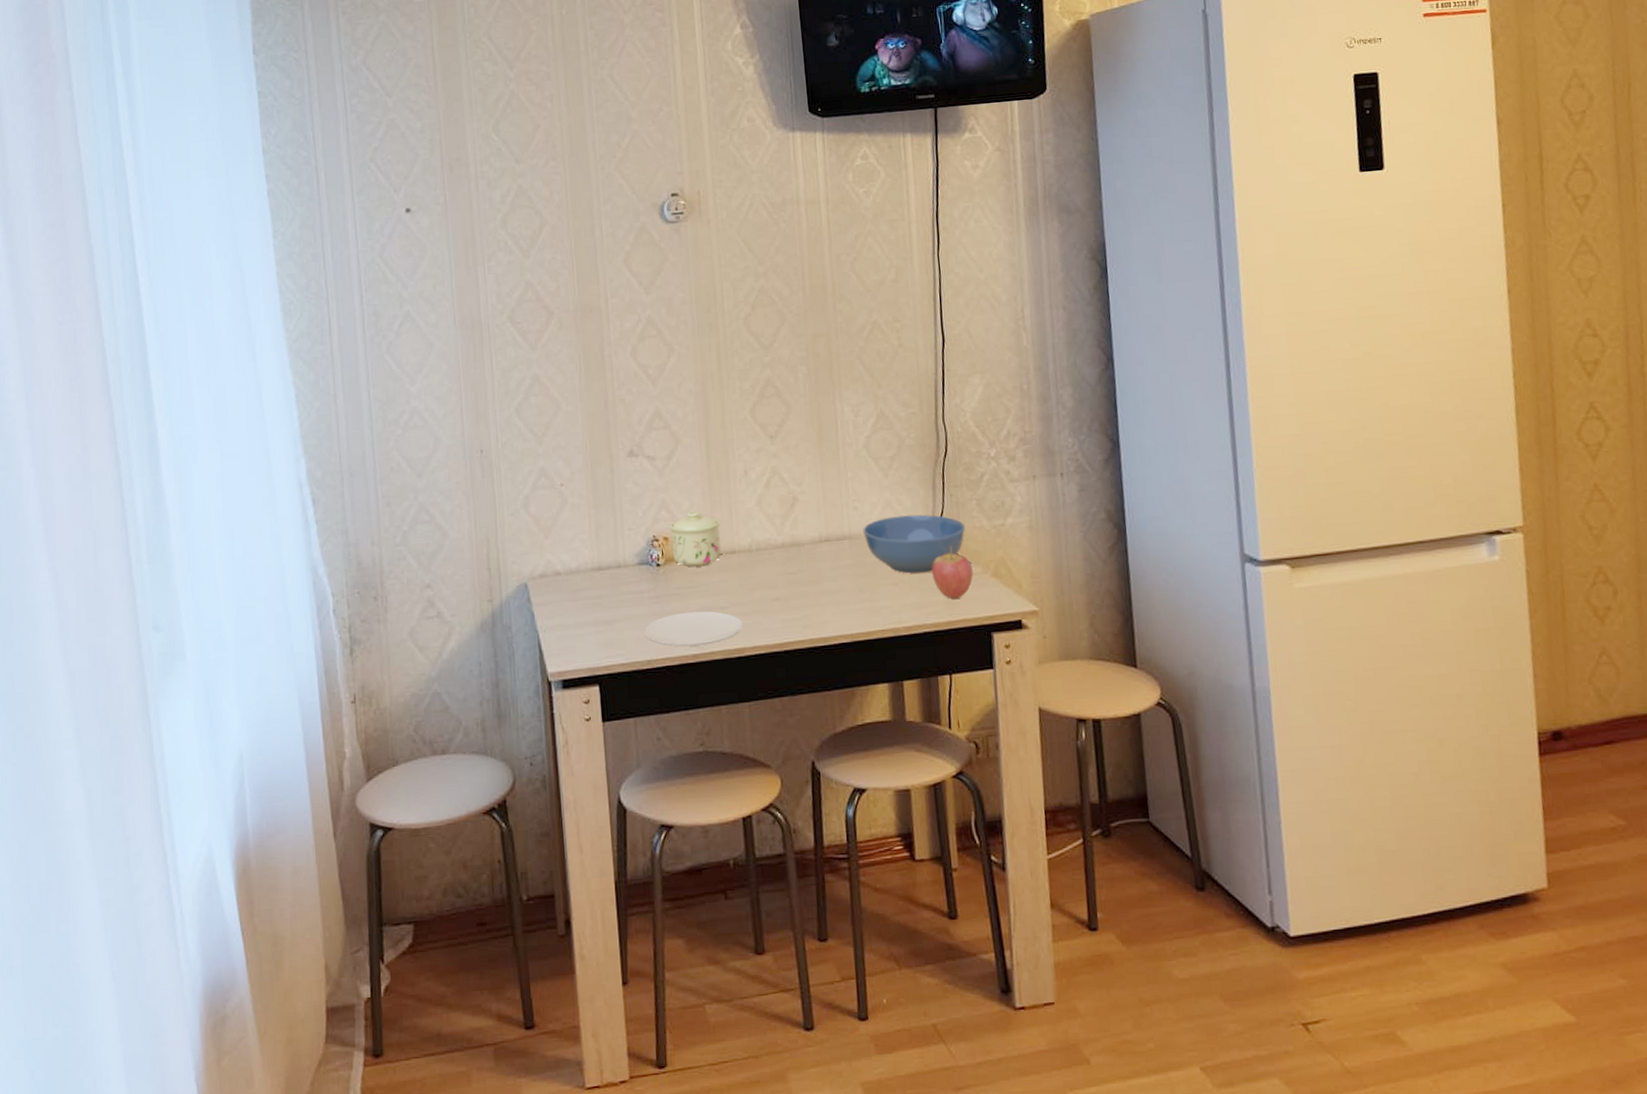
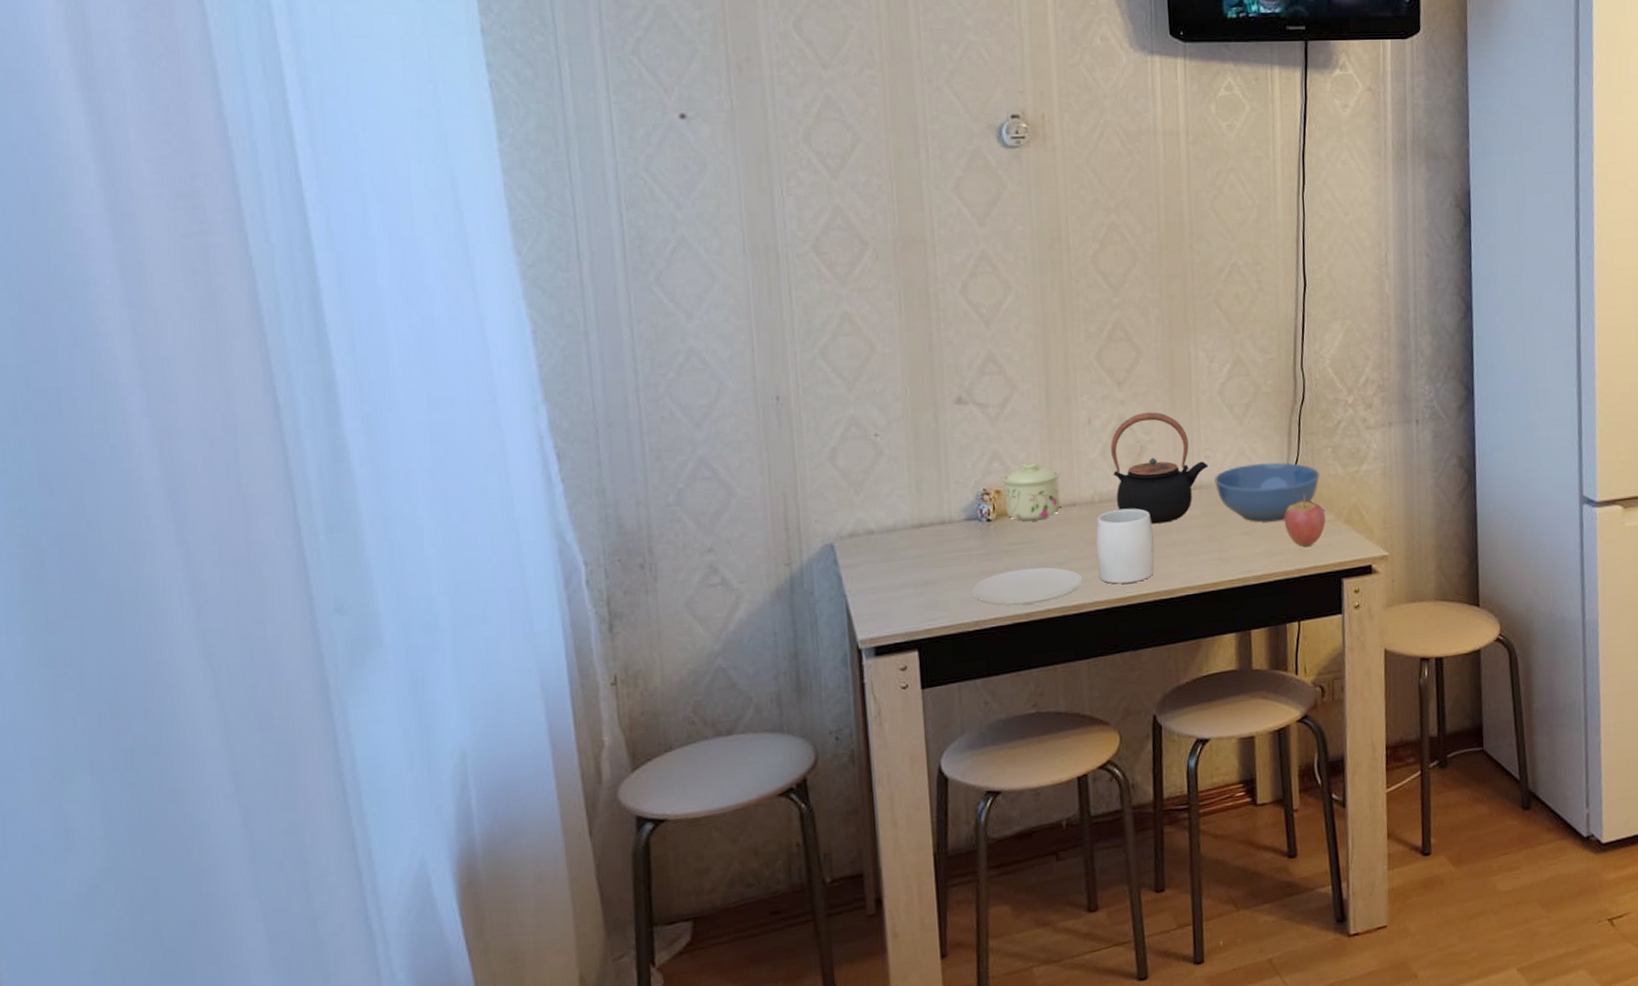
mug: none [753,556,809,630] -> present [1095,508,1155,584]
teapot: none [765,464,857,573] -> present [1111,412,1209,524]

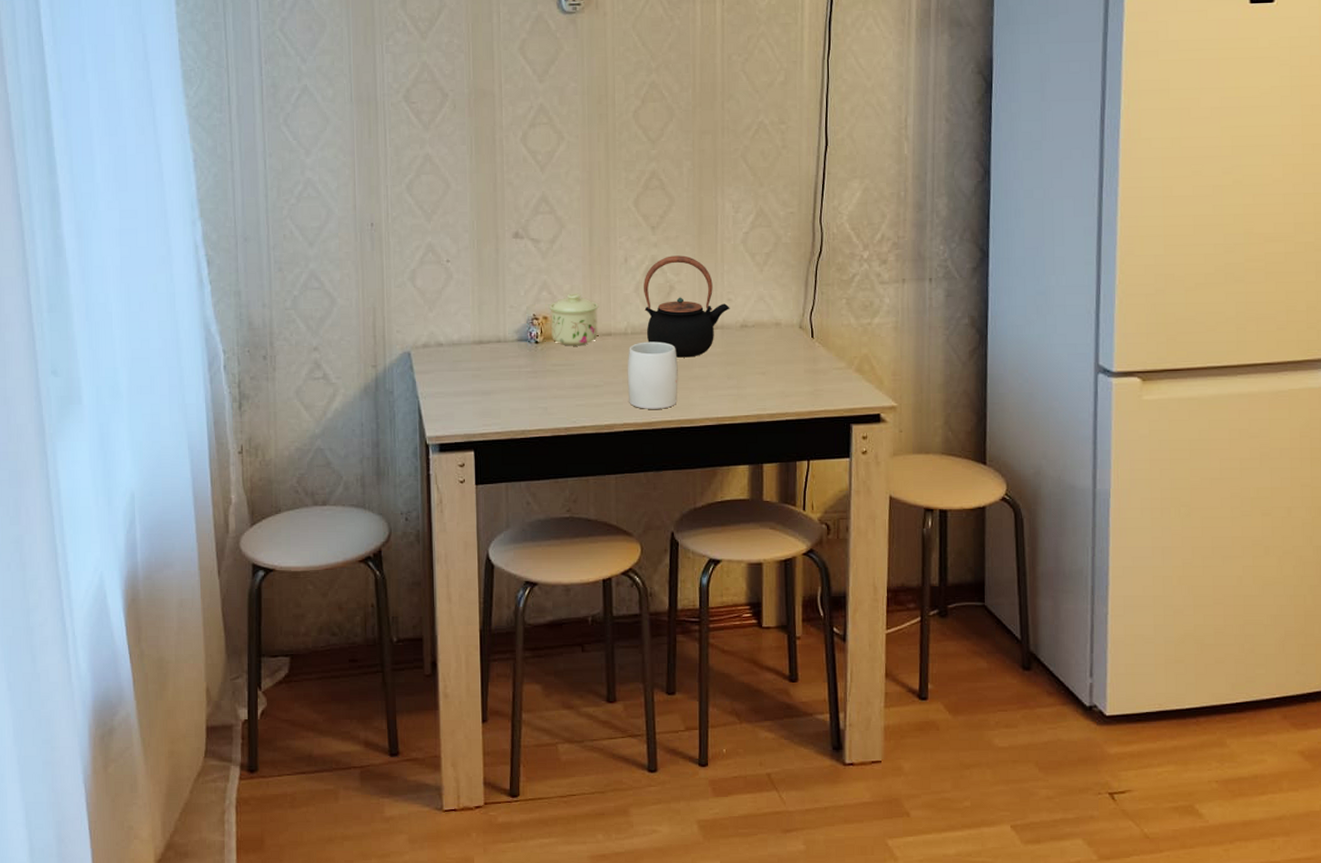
plate: present [971,567,1083,606] -> none [519,388,615,420]
bowl: present [1213,462,1320,522] -> none [734,309,834,364]
fruit: present [1283,493,1326,547] -> none [798,340,838,390]

